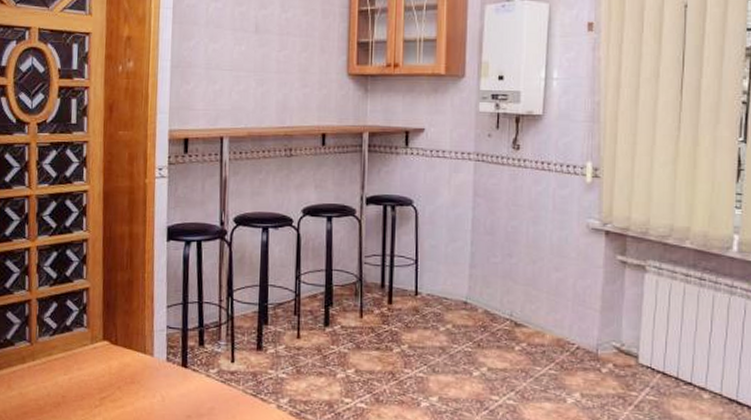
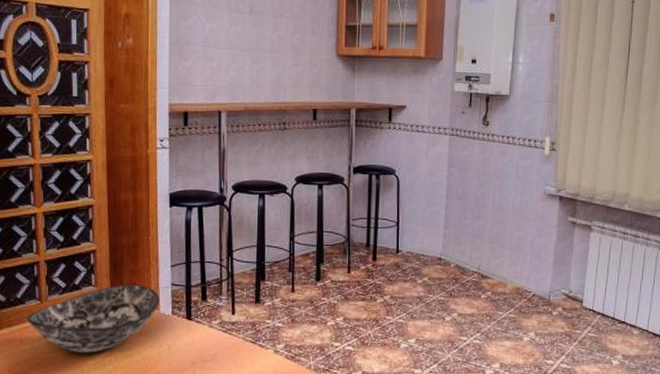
bowl: none [15,326,154,402] -> present [26,284,160,353]

